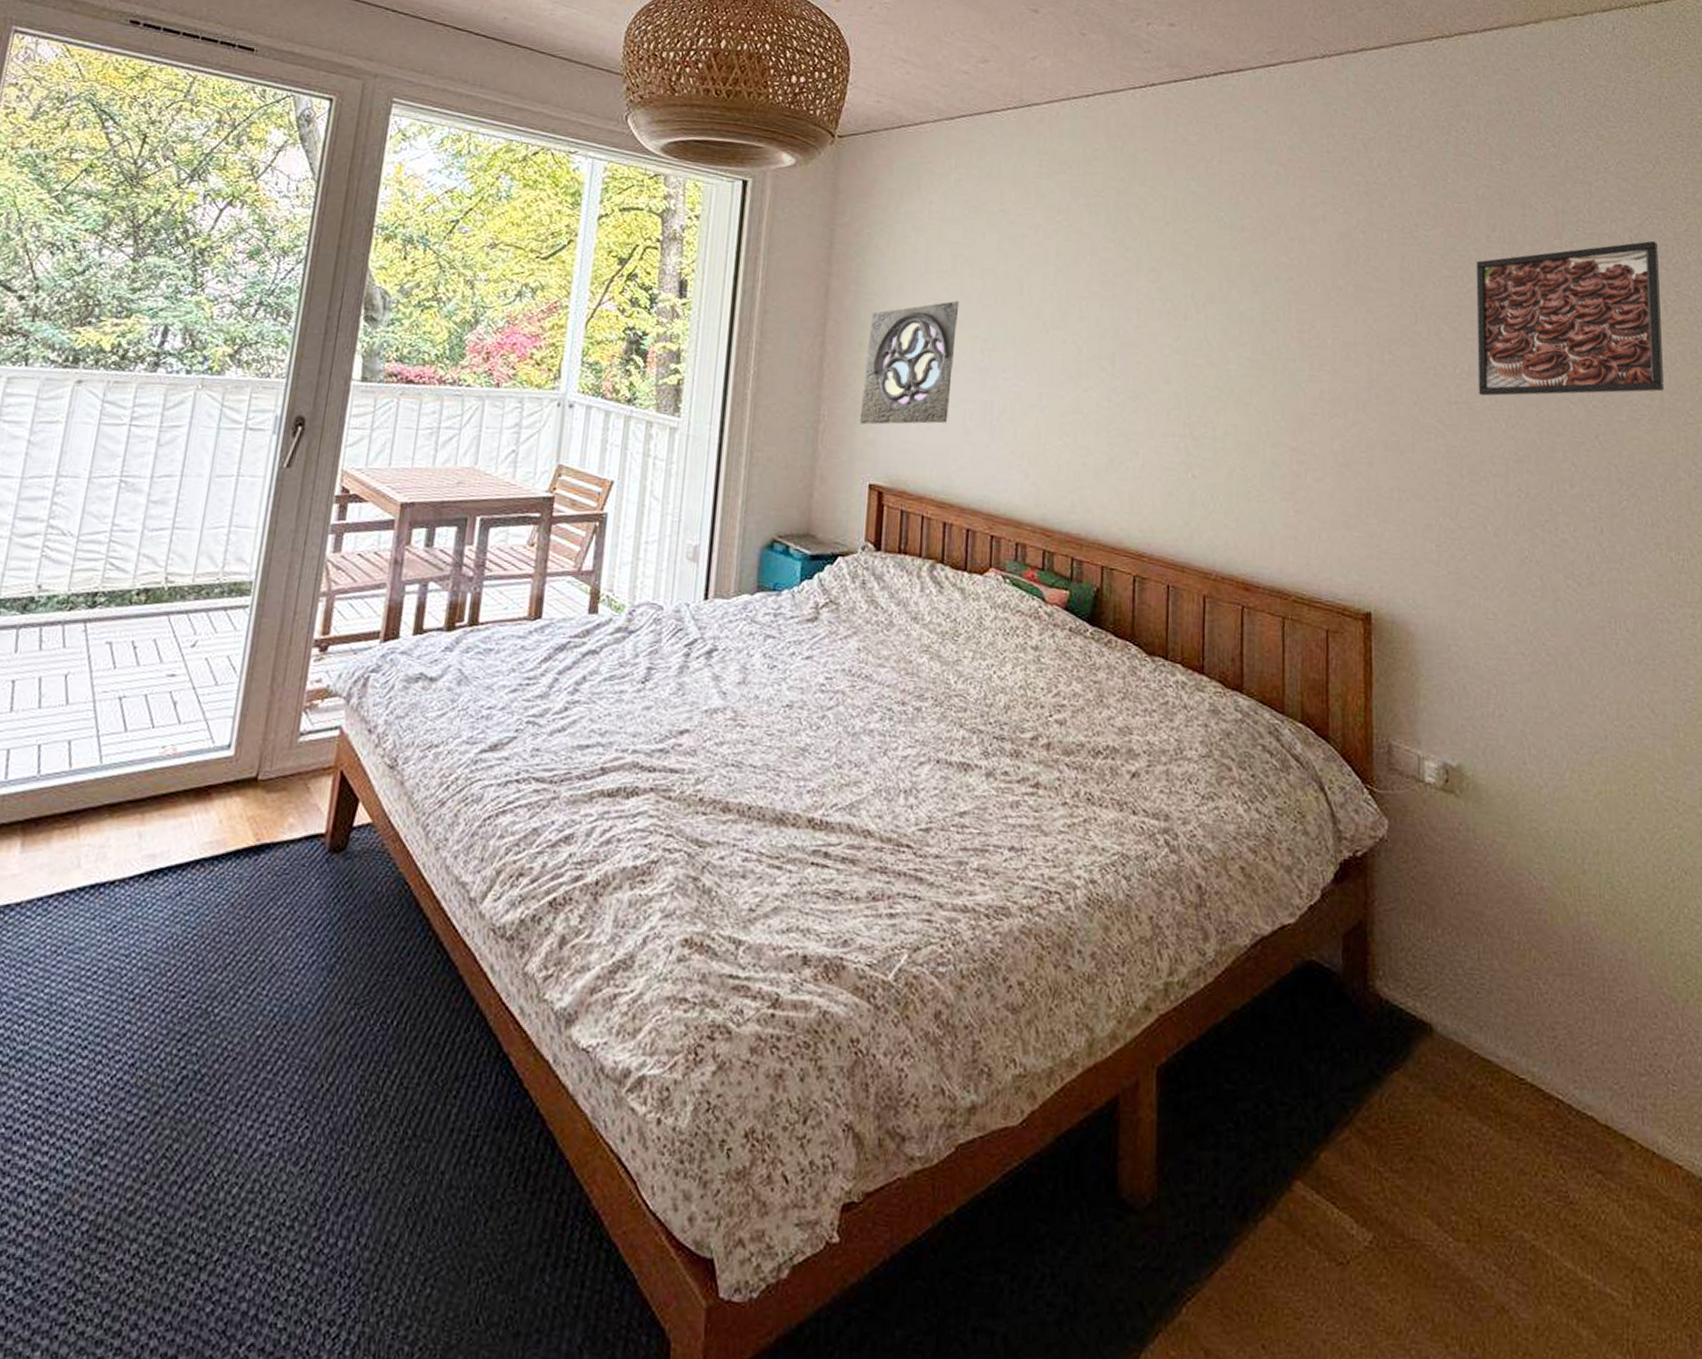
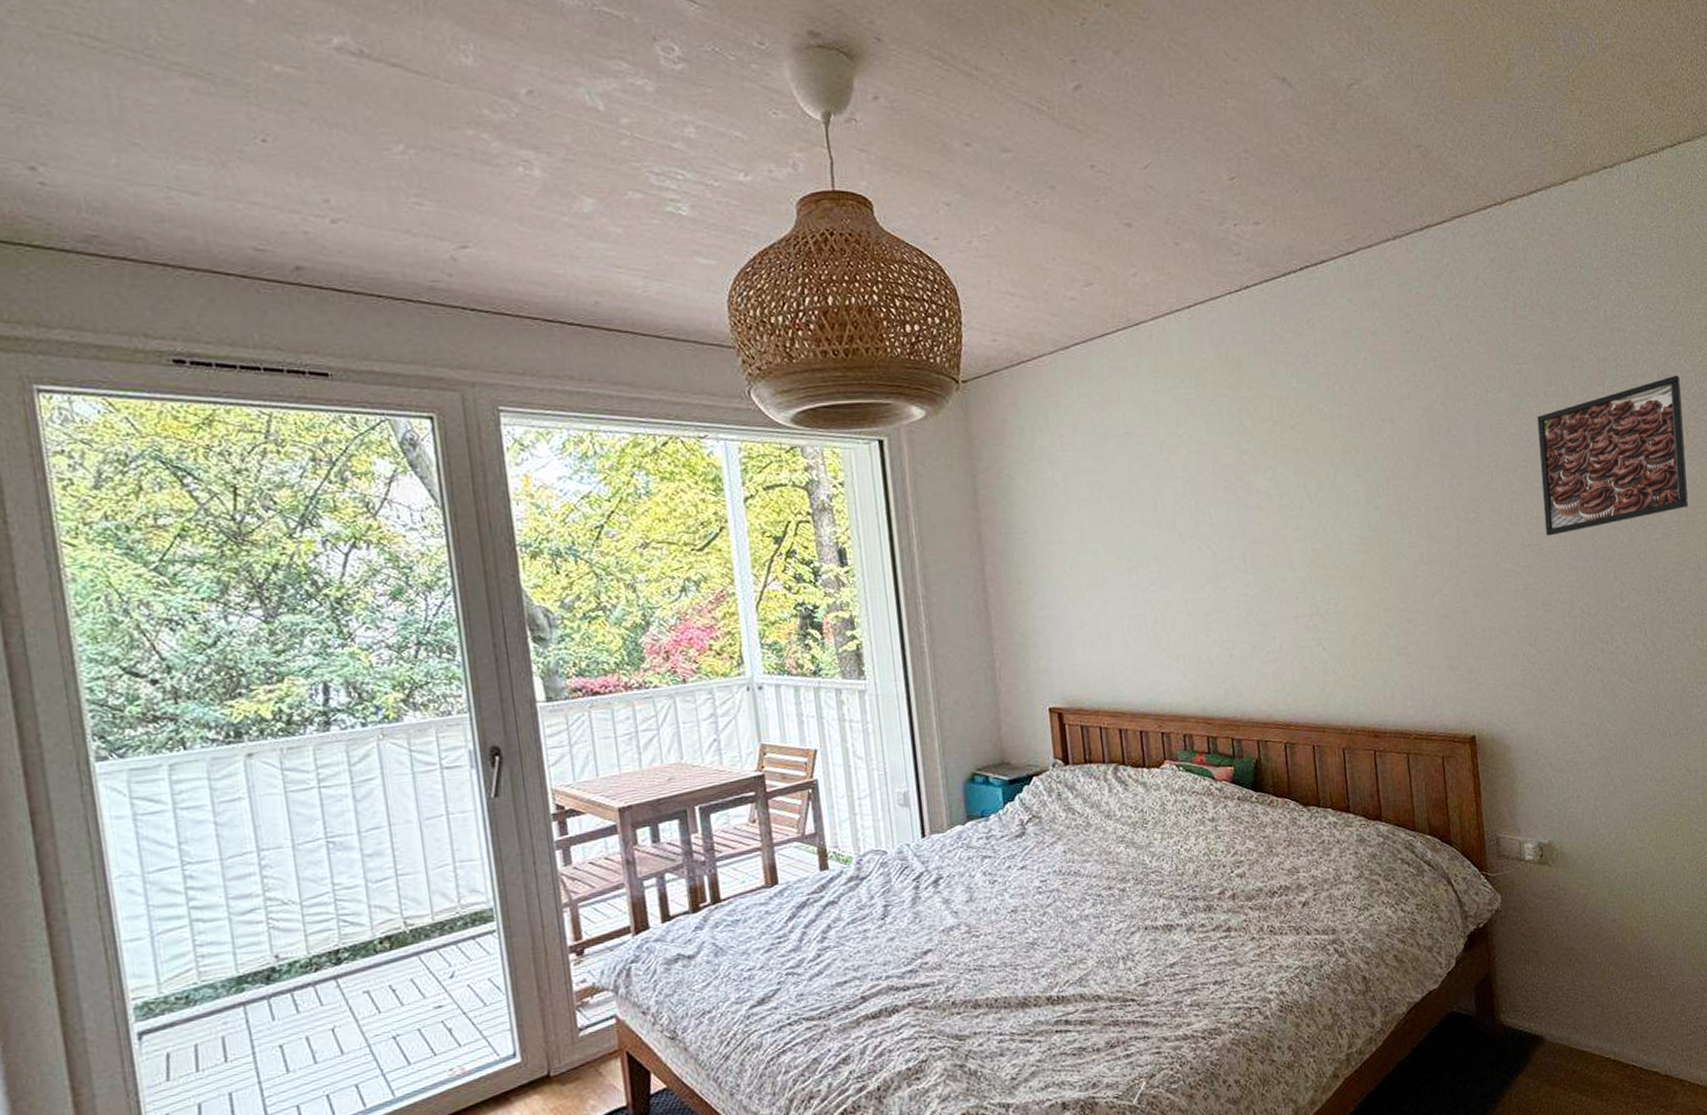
wall ornament: present [859,300,960,425] -> none [1024,526,1109,656]

